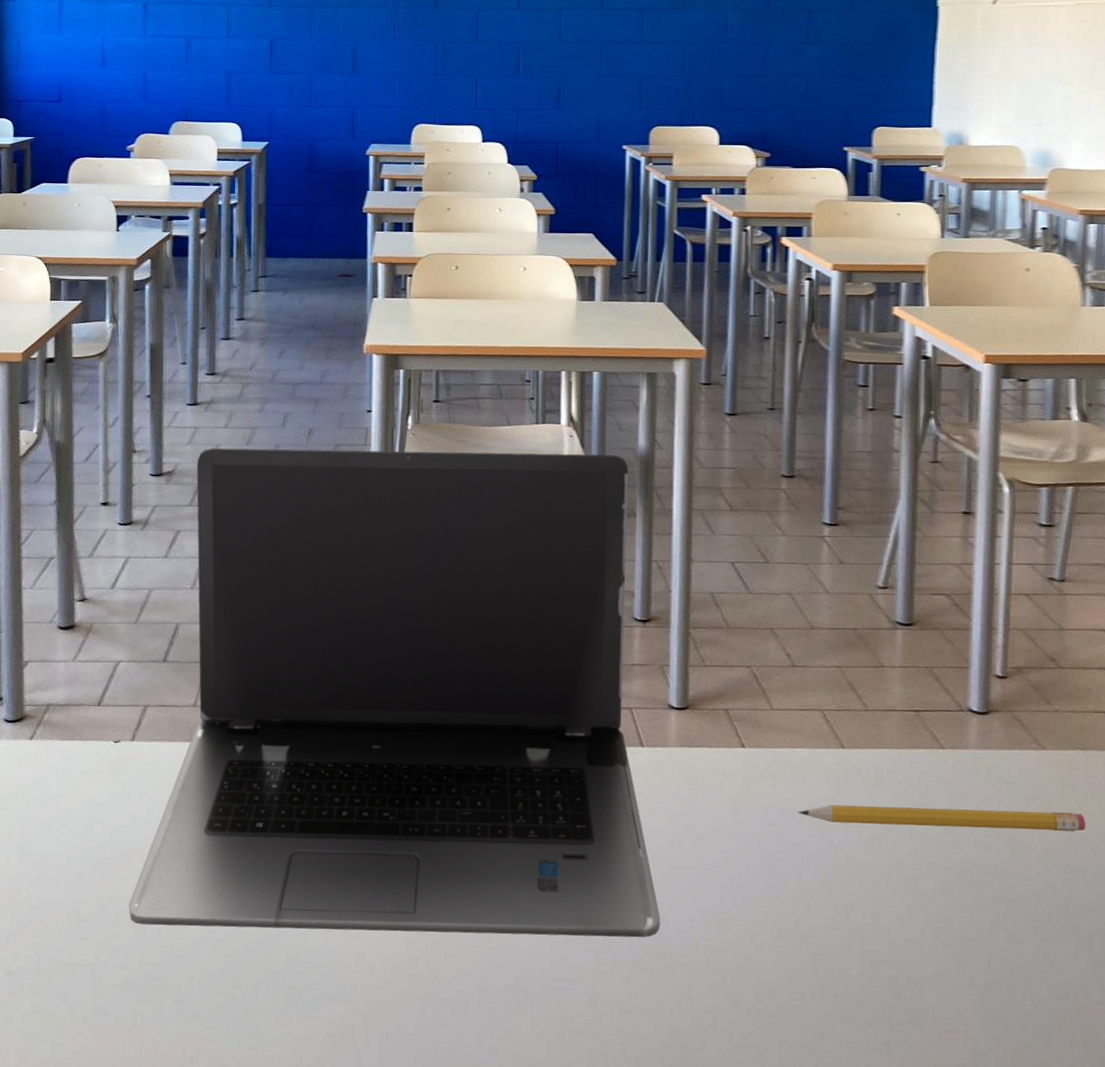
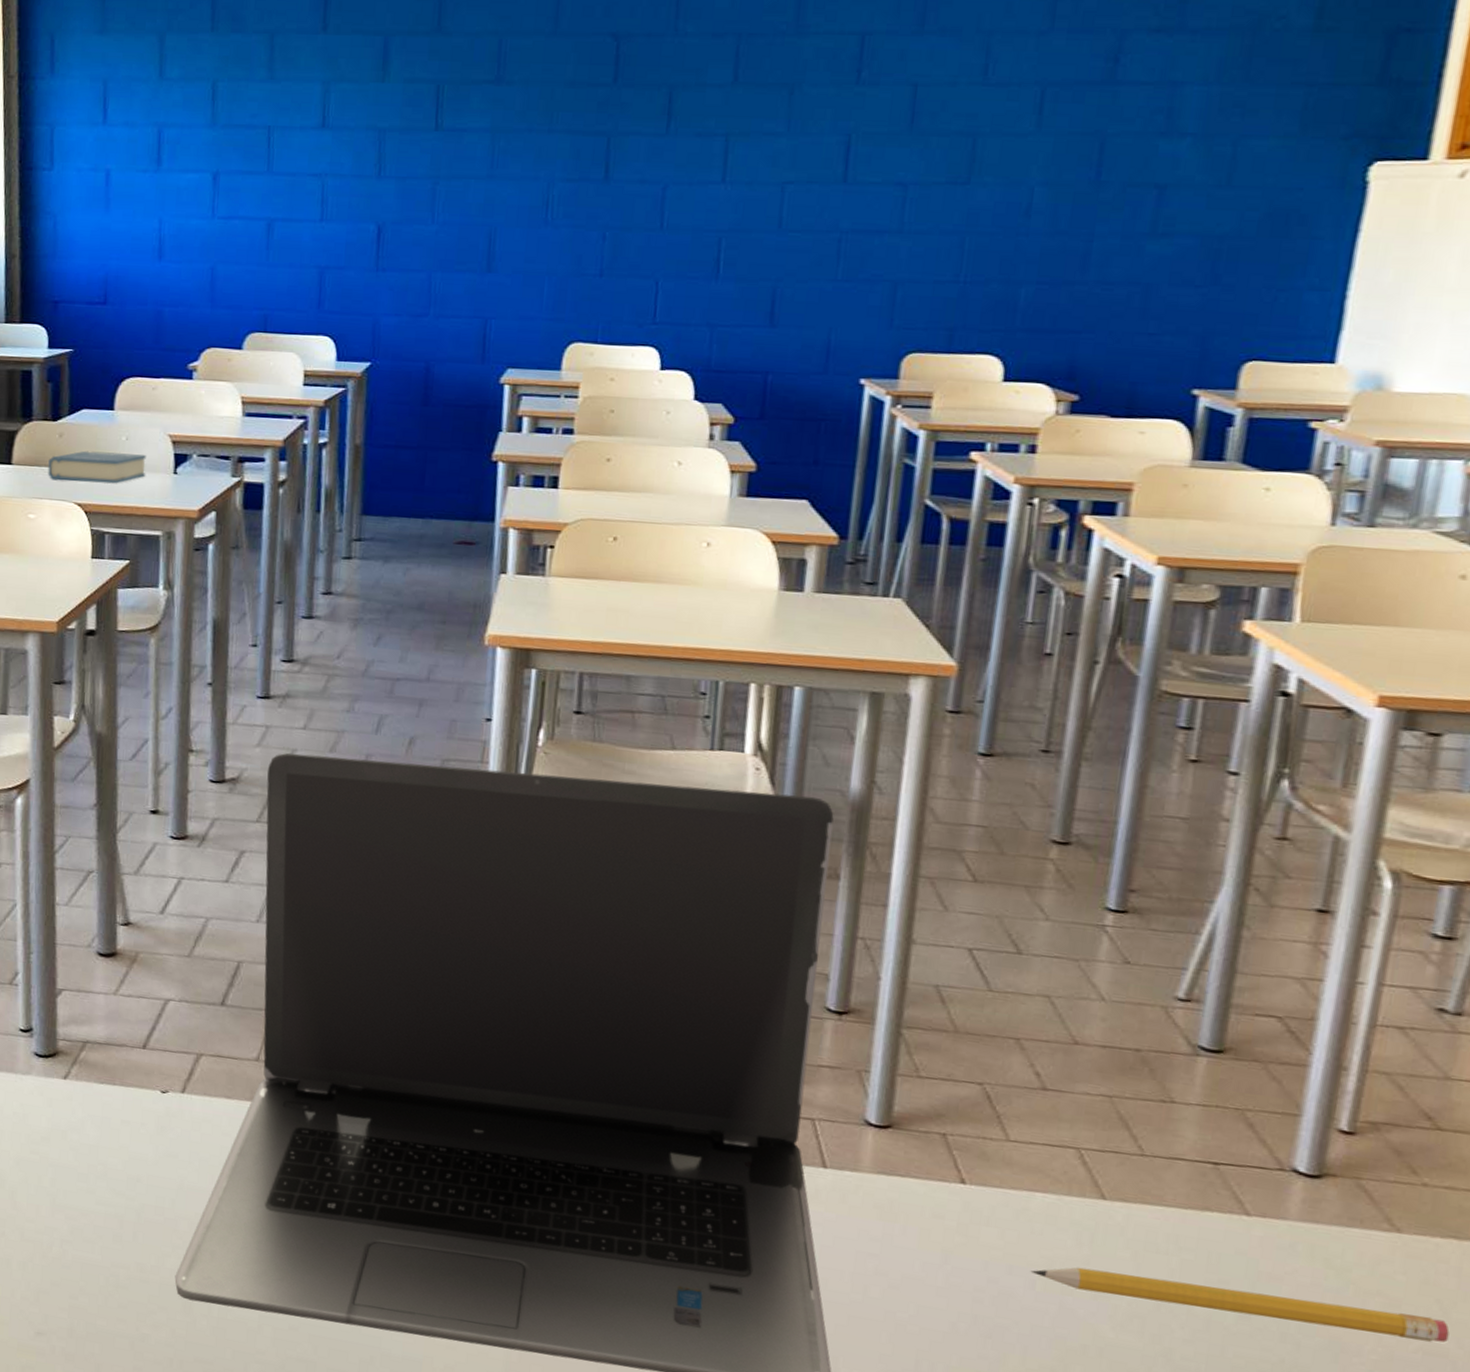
hardback book: none [14,215,94,241] -> present [48,451,146,484]

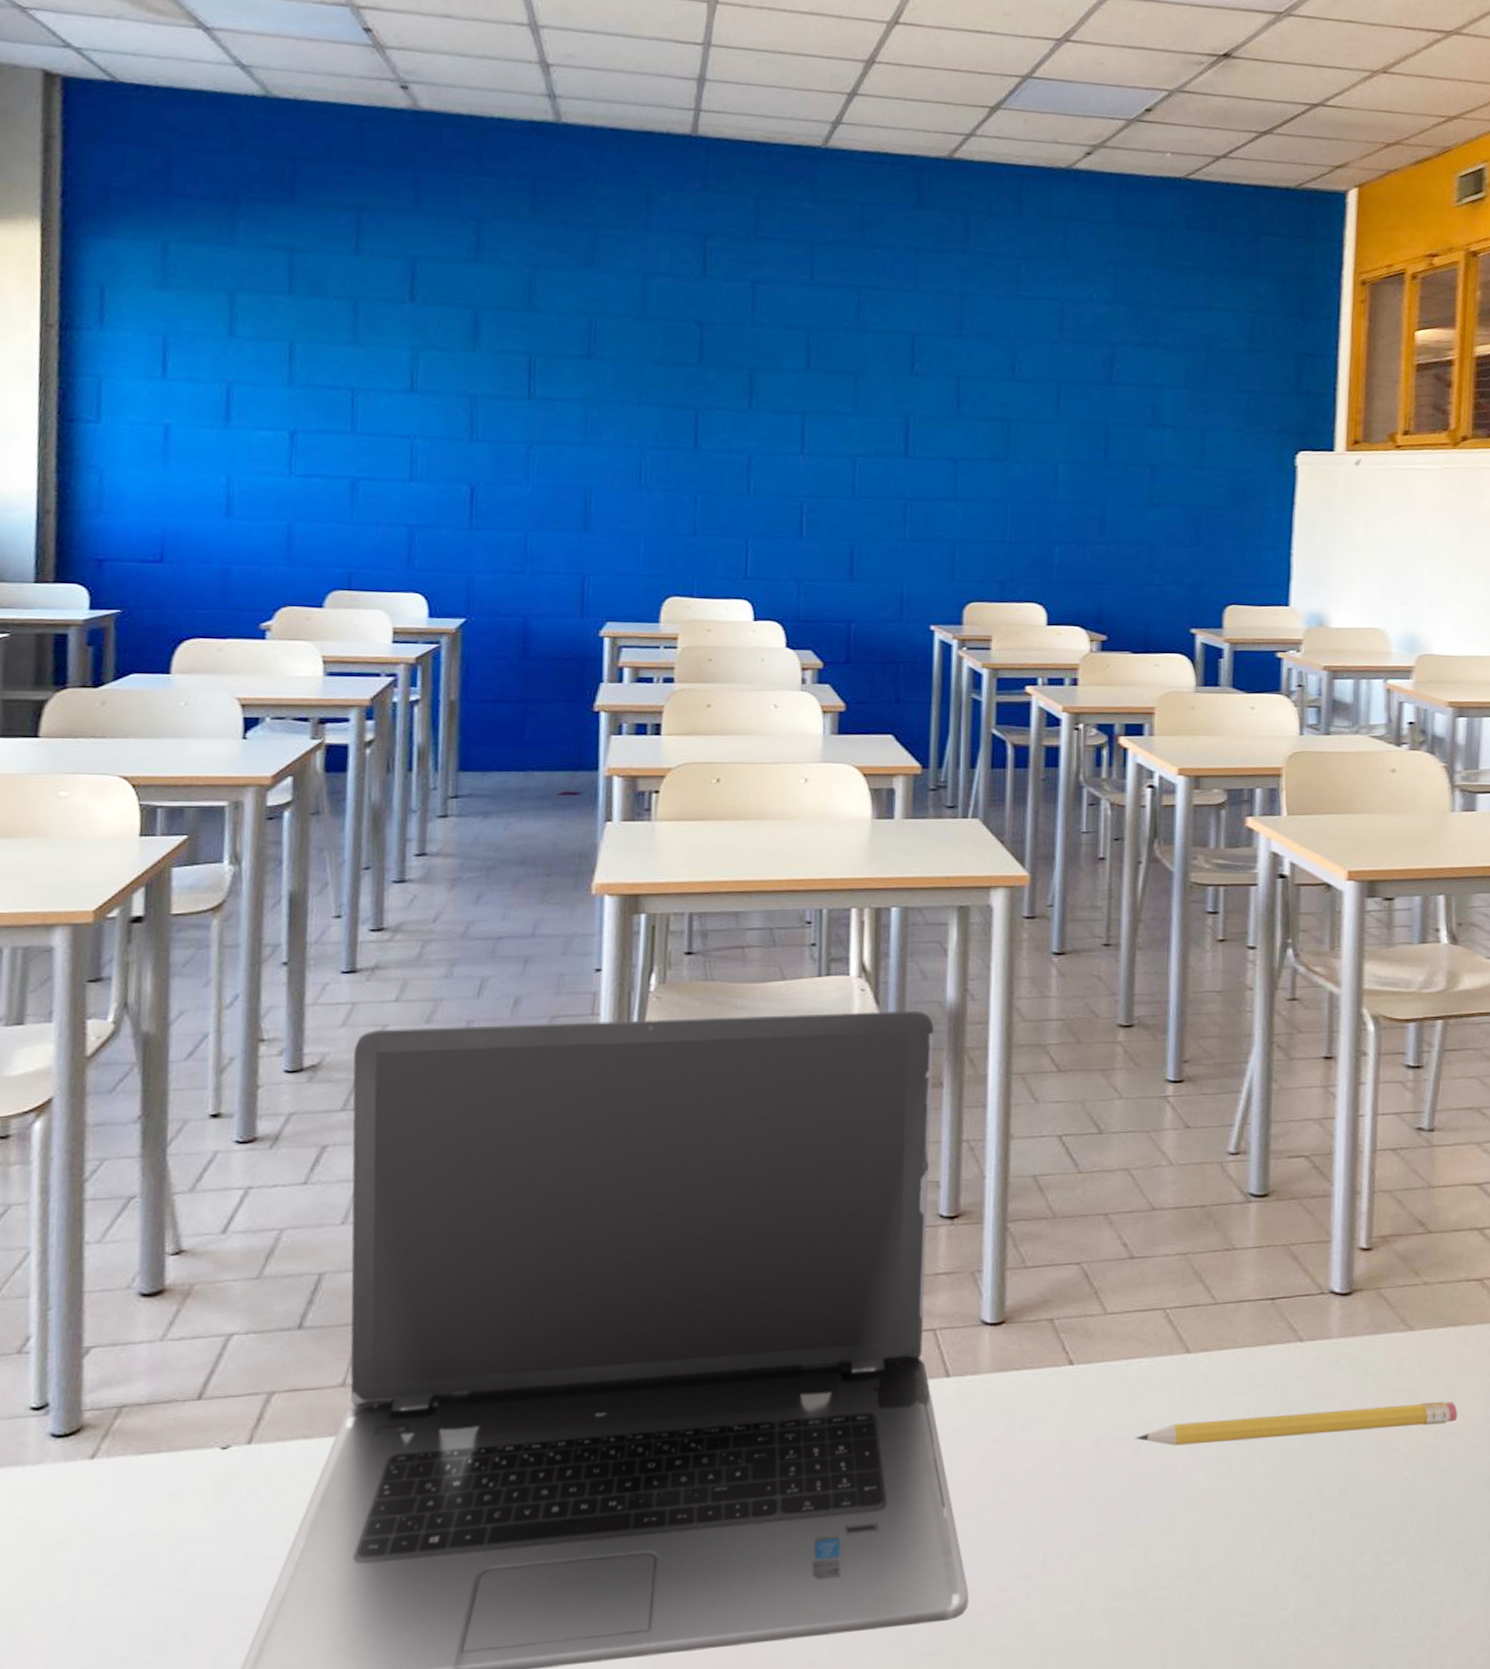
hardback book: present [48,451,146,484] -> none [85,718,209,753]

